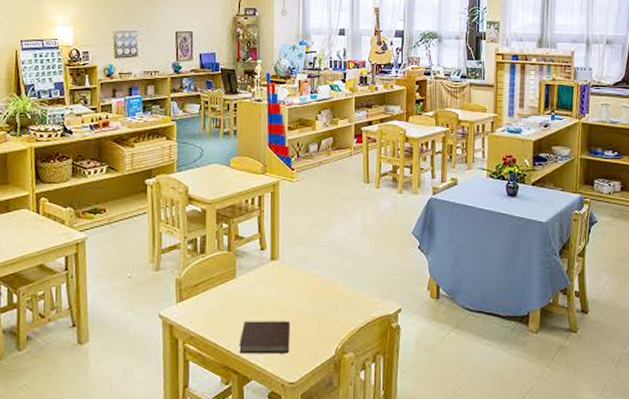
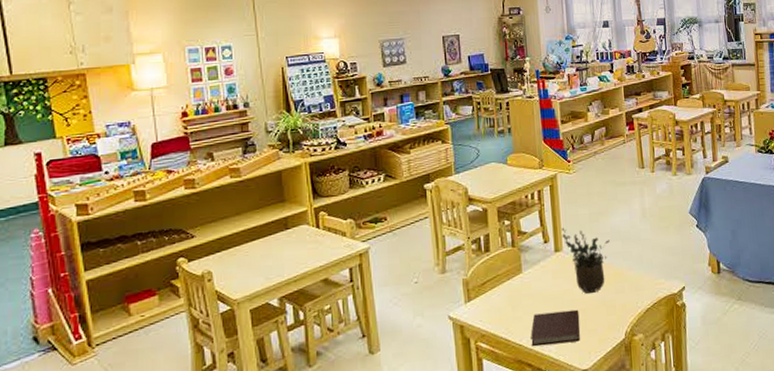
potted plant: none [279,236,328,305] -> present [561,227,610,294]

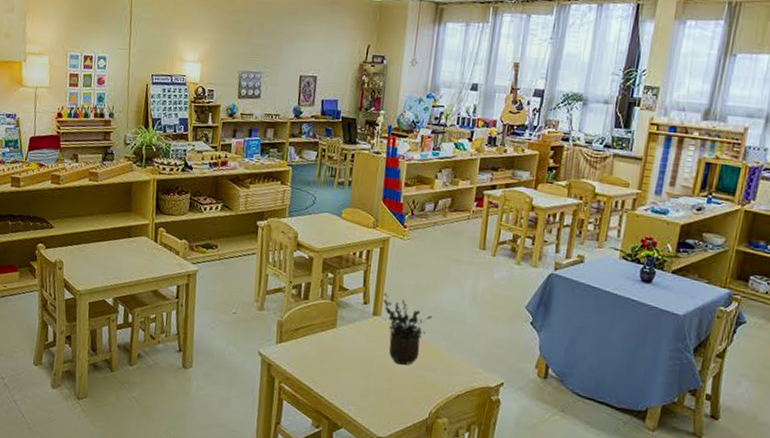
notebook: present [531,309,580,347] -> none [332,371,386,409]

